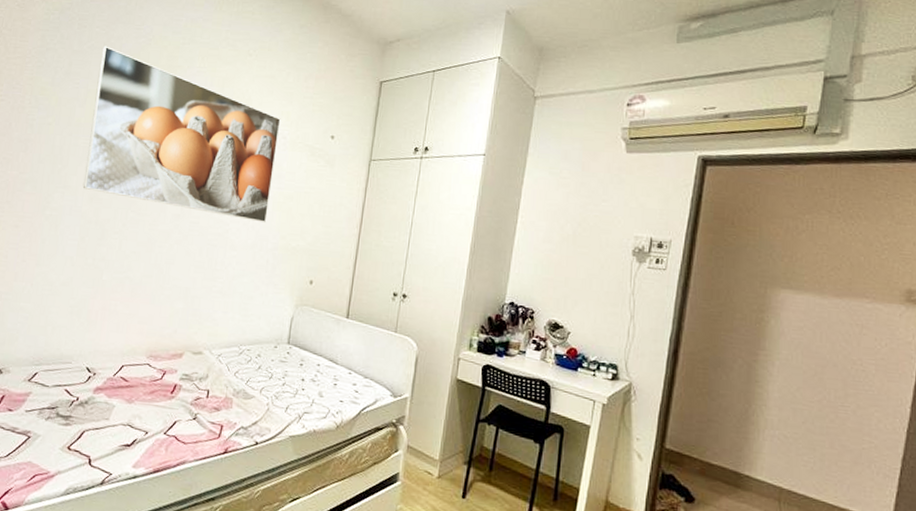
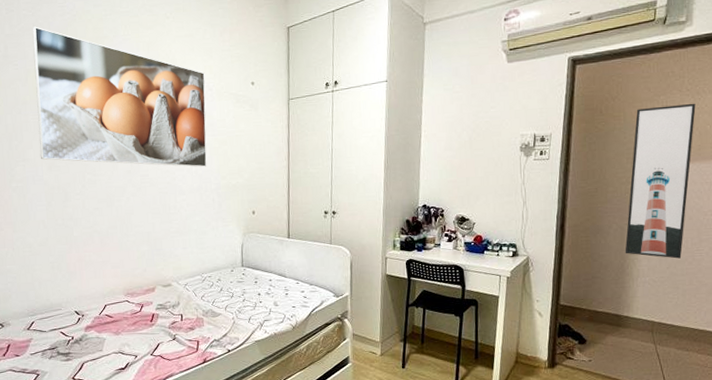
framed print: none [750,226,848,413] -> present [625,103,696,259]

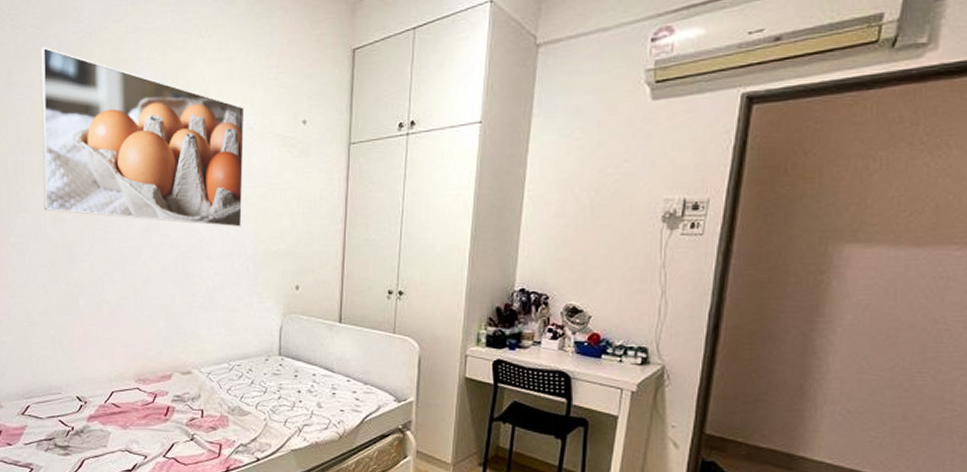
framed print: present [625,103,696,259] -> none [806,162,933,382]

